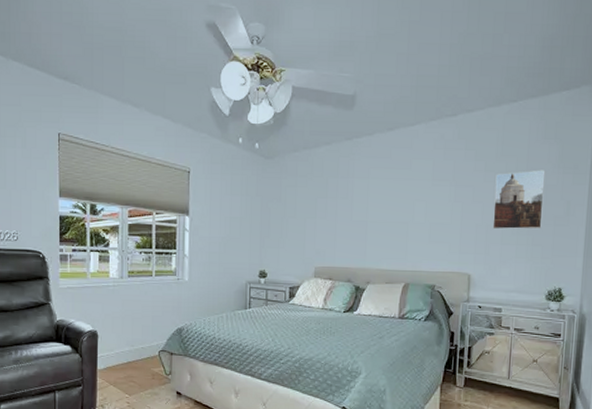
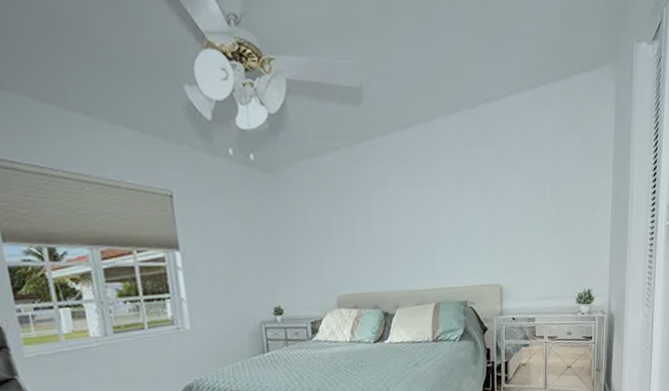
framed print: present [492,170,546,230] -> none [521,163,570,234]

